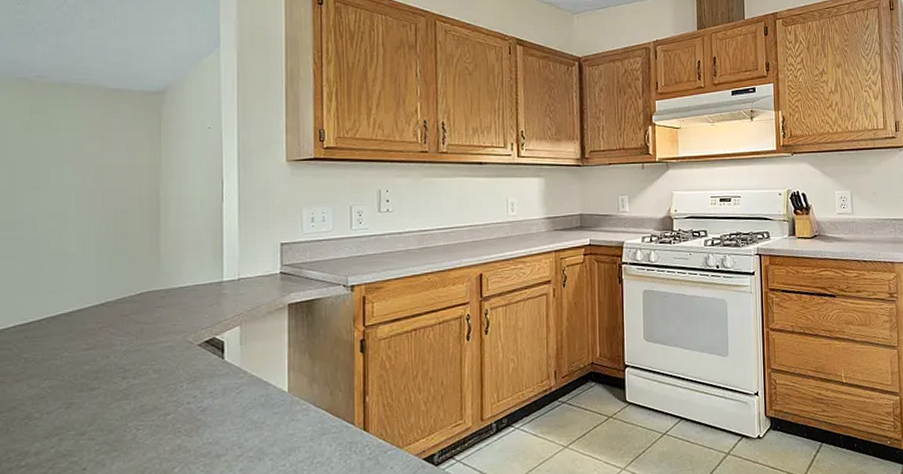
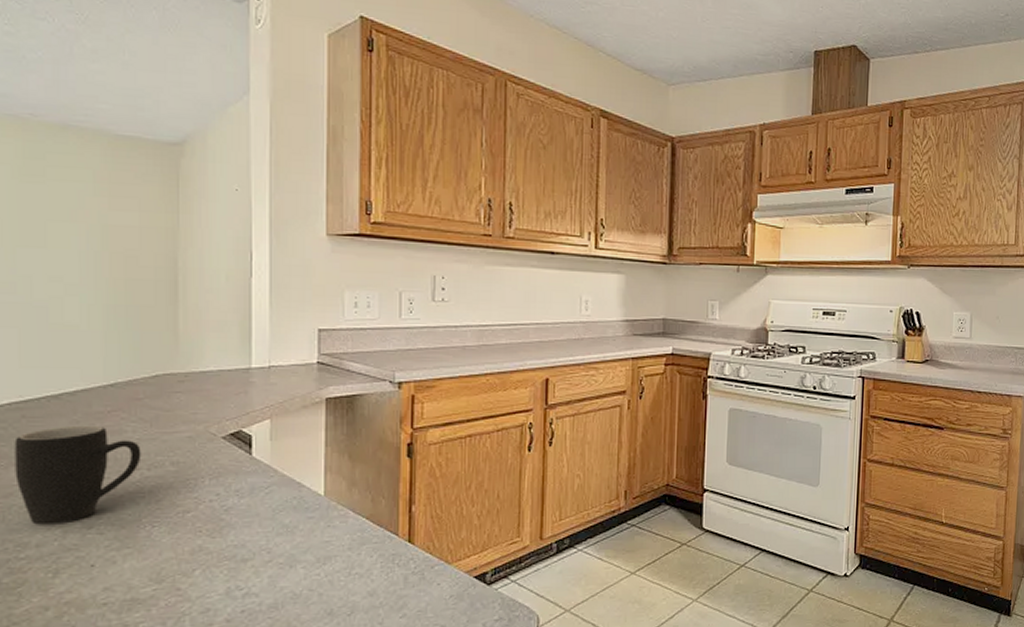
mug: none [18,341,128,435] -> present [14,425,141,525]

